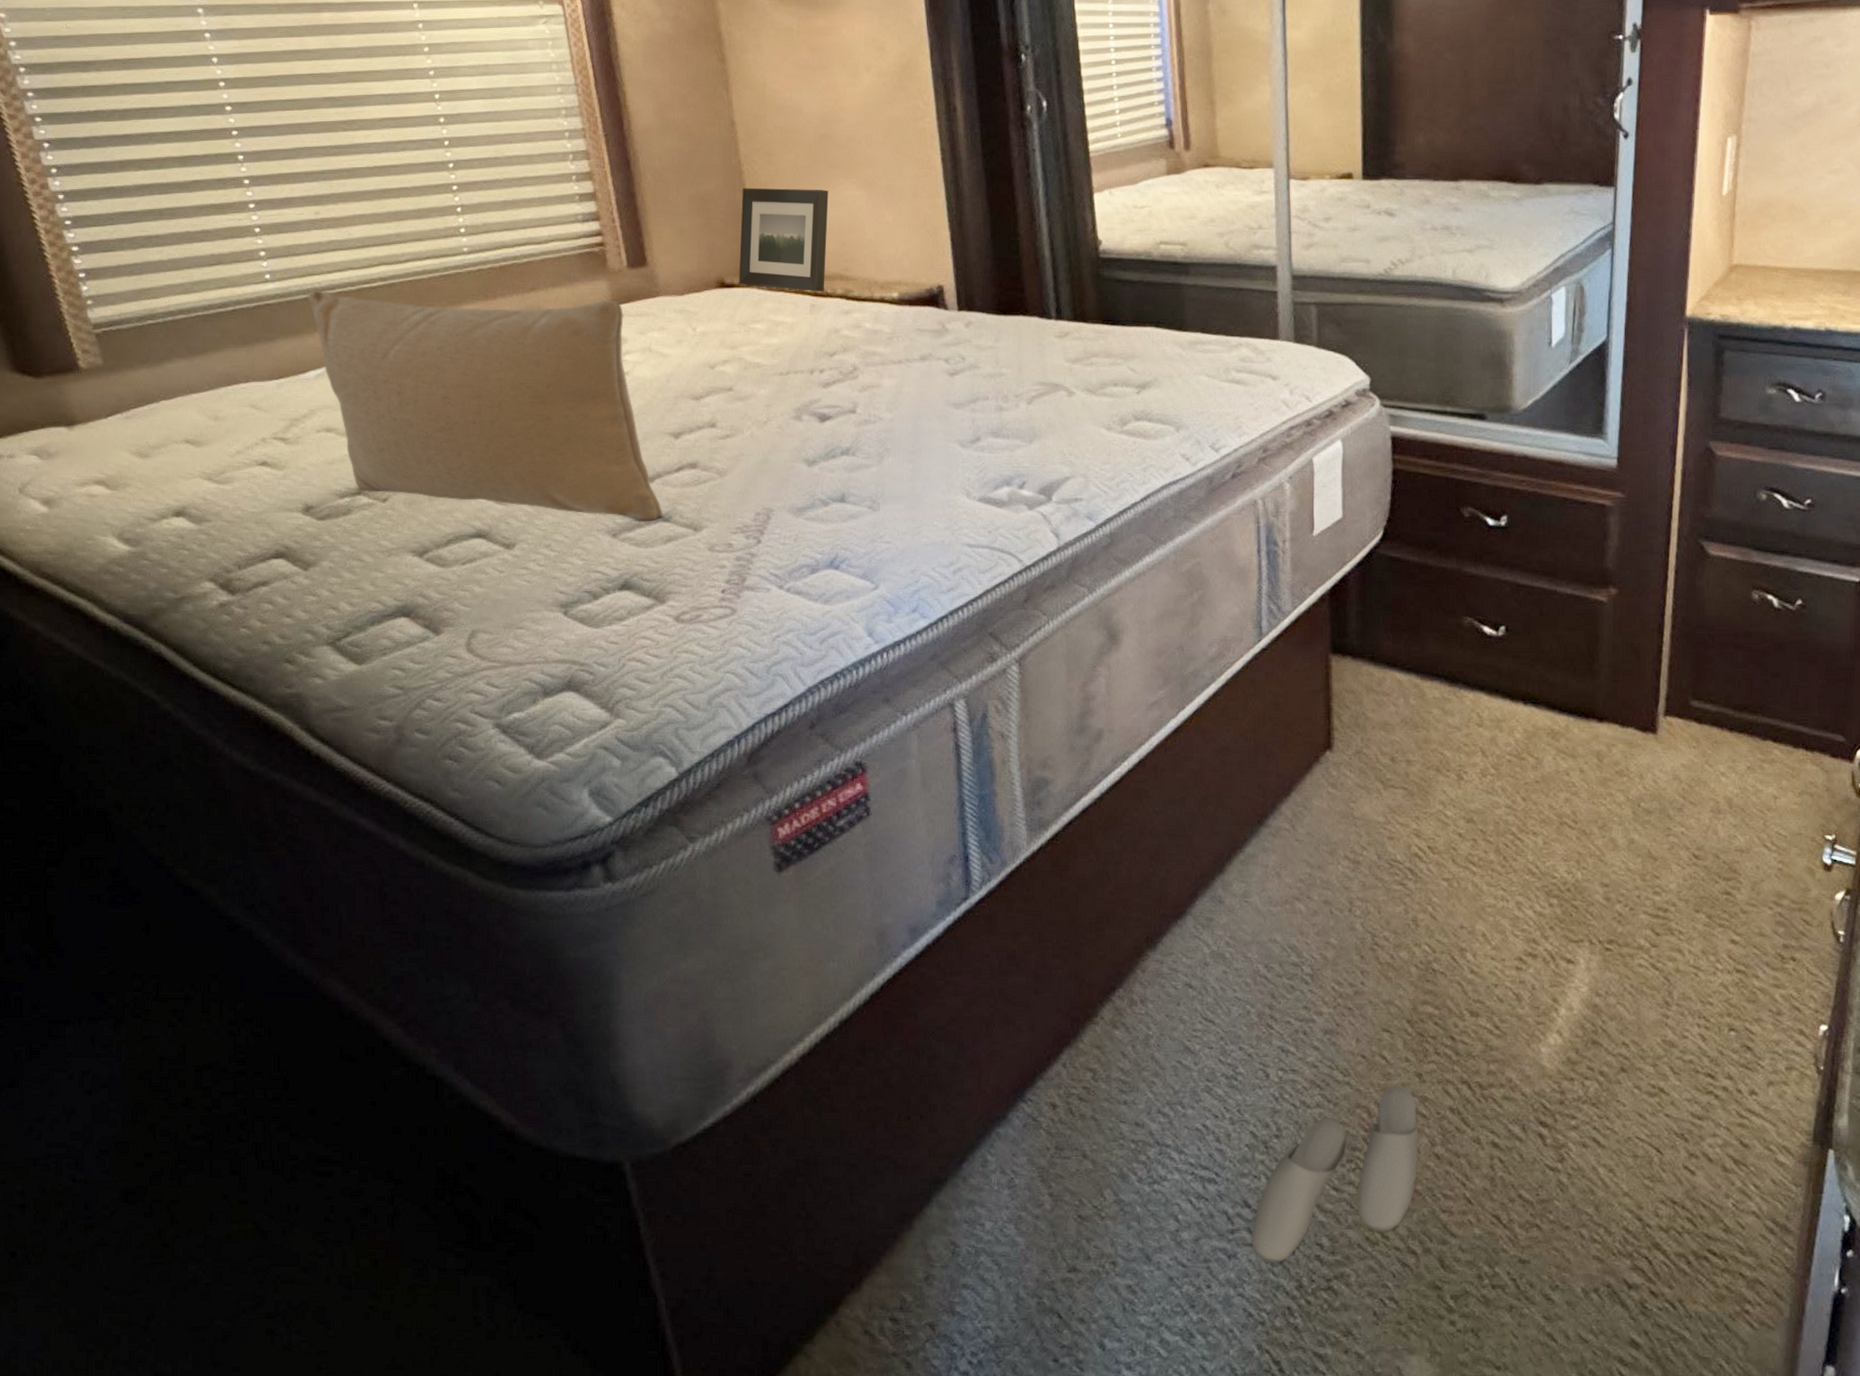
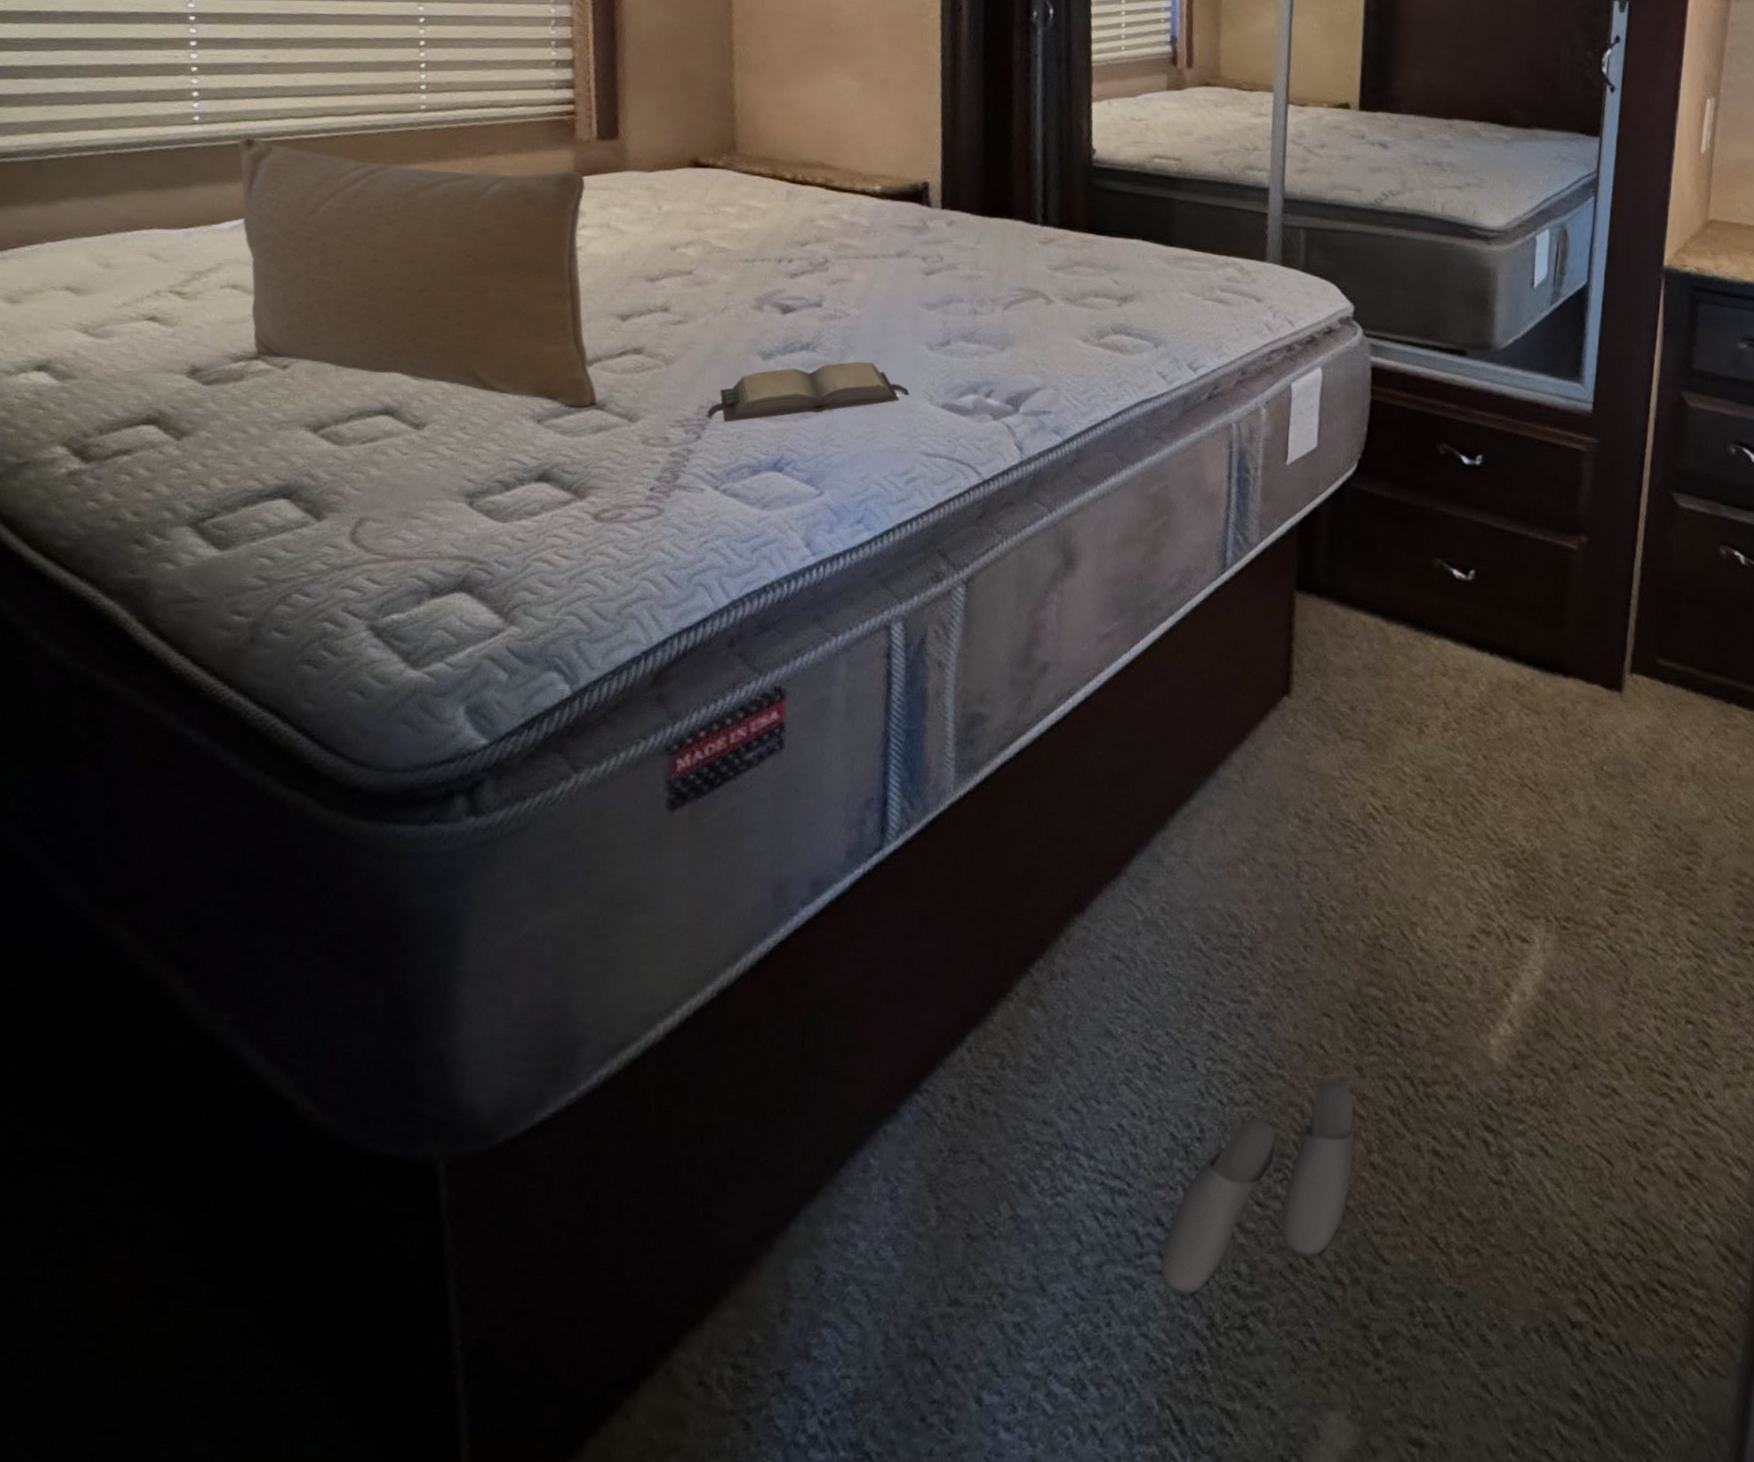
picture frame: present [739,187,829,292] -> none [714,68,821,179]
hardback book: none [763,463,947,527] -> present [707,362,910,422]

